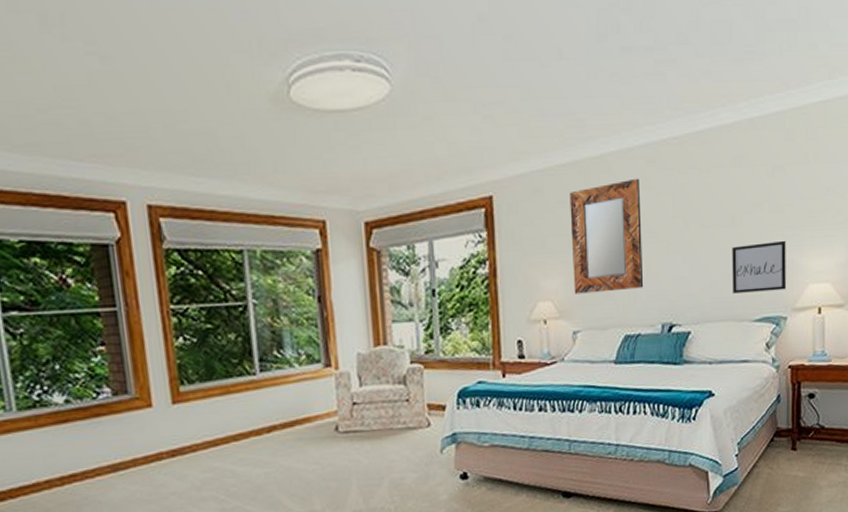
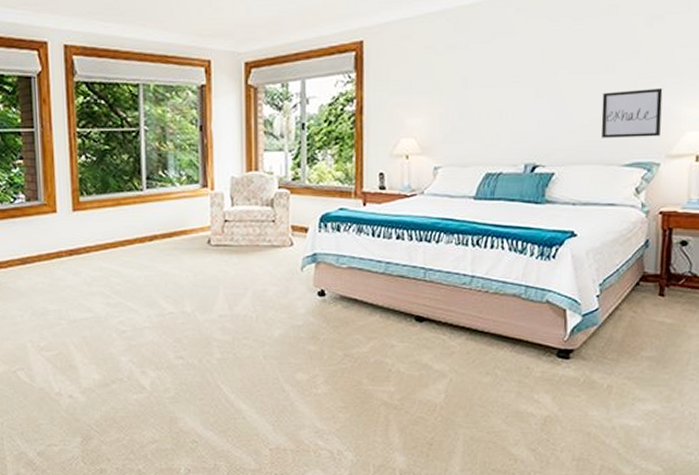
home mirror: present [569,178,644,294] -> none [437,26,509,133]

